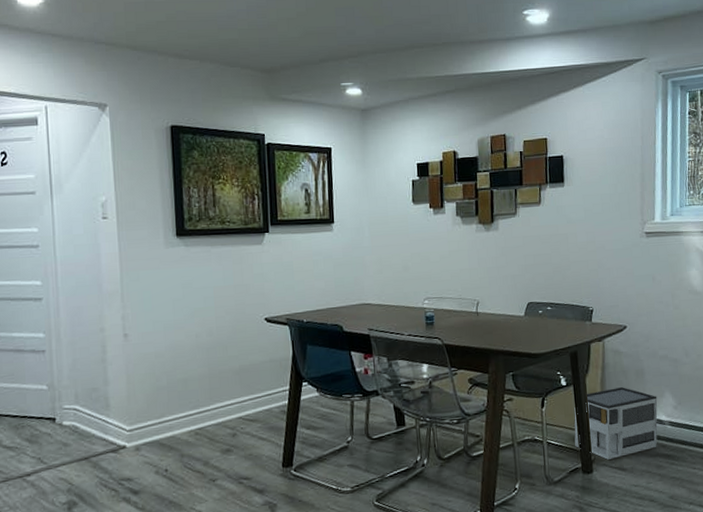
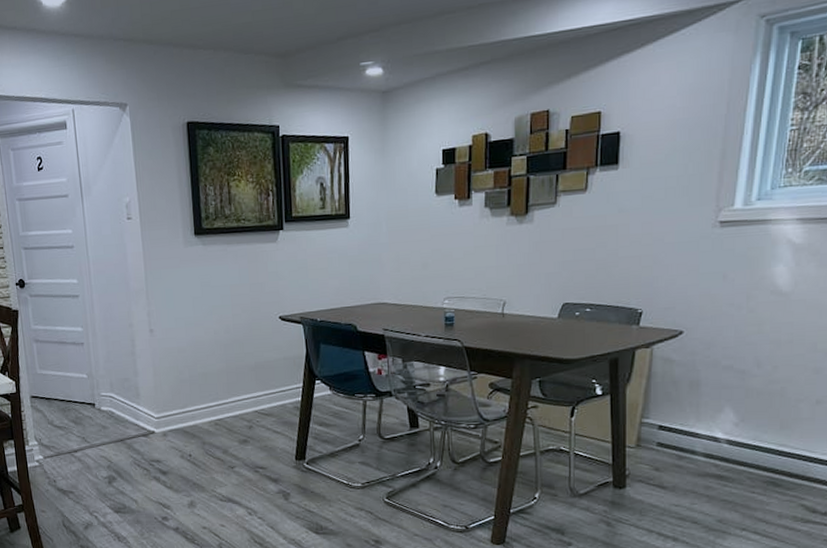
architectural model: present [573,387,658,460] -> none [607,399,714,476]

